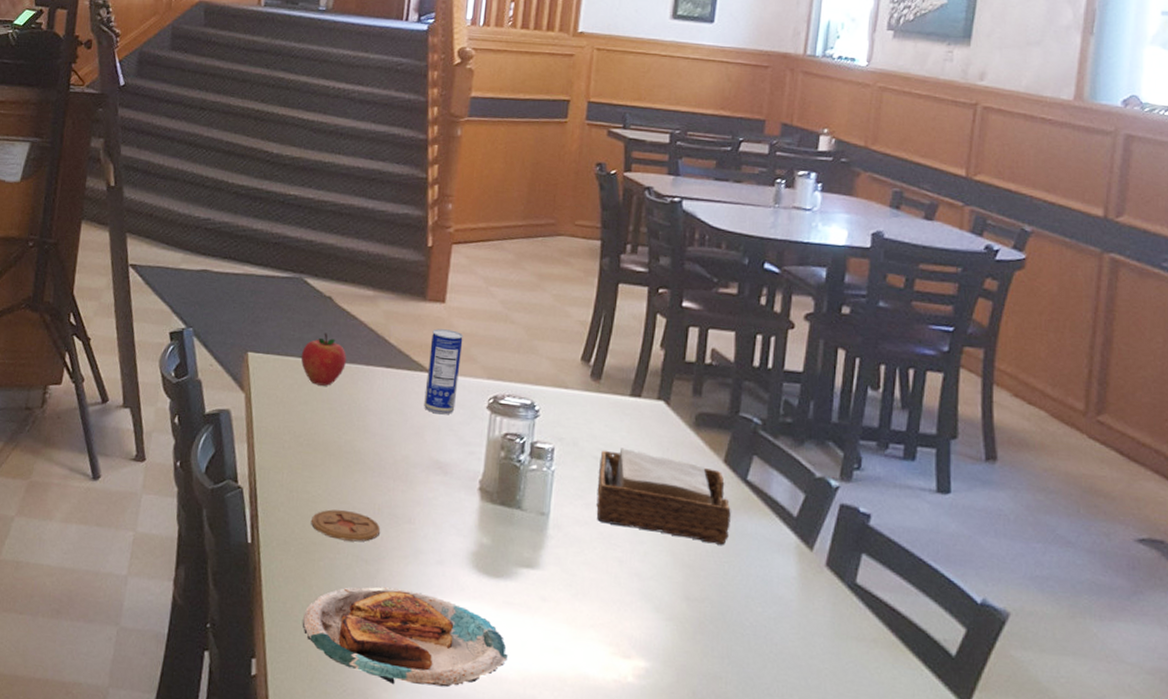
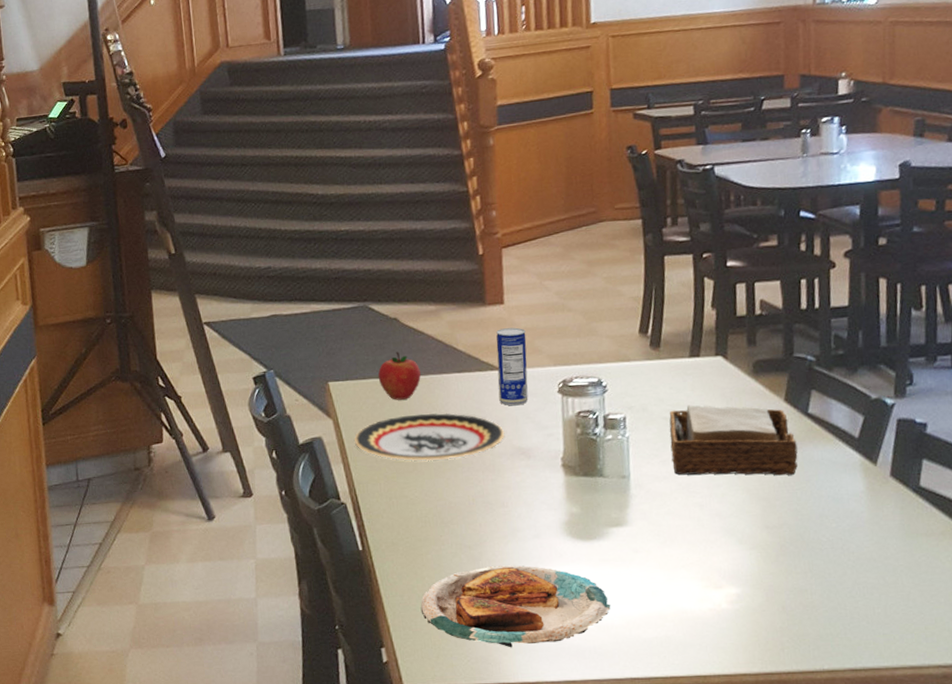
plate: none [263,402,424,461] -> present [353,413,505,462]
coaster: present [311,509,381,542] -> none [413,506,478,533]

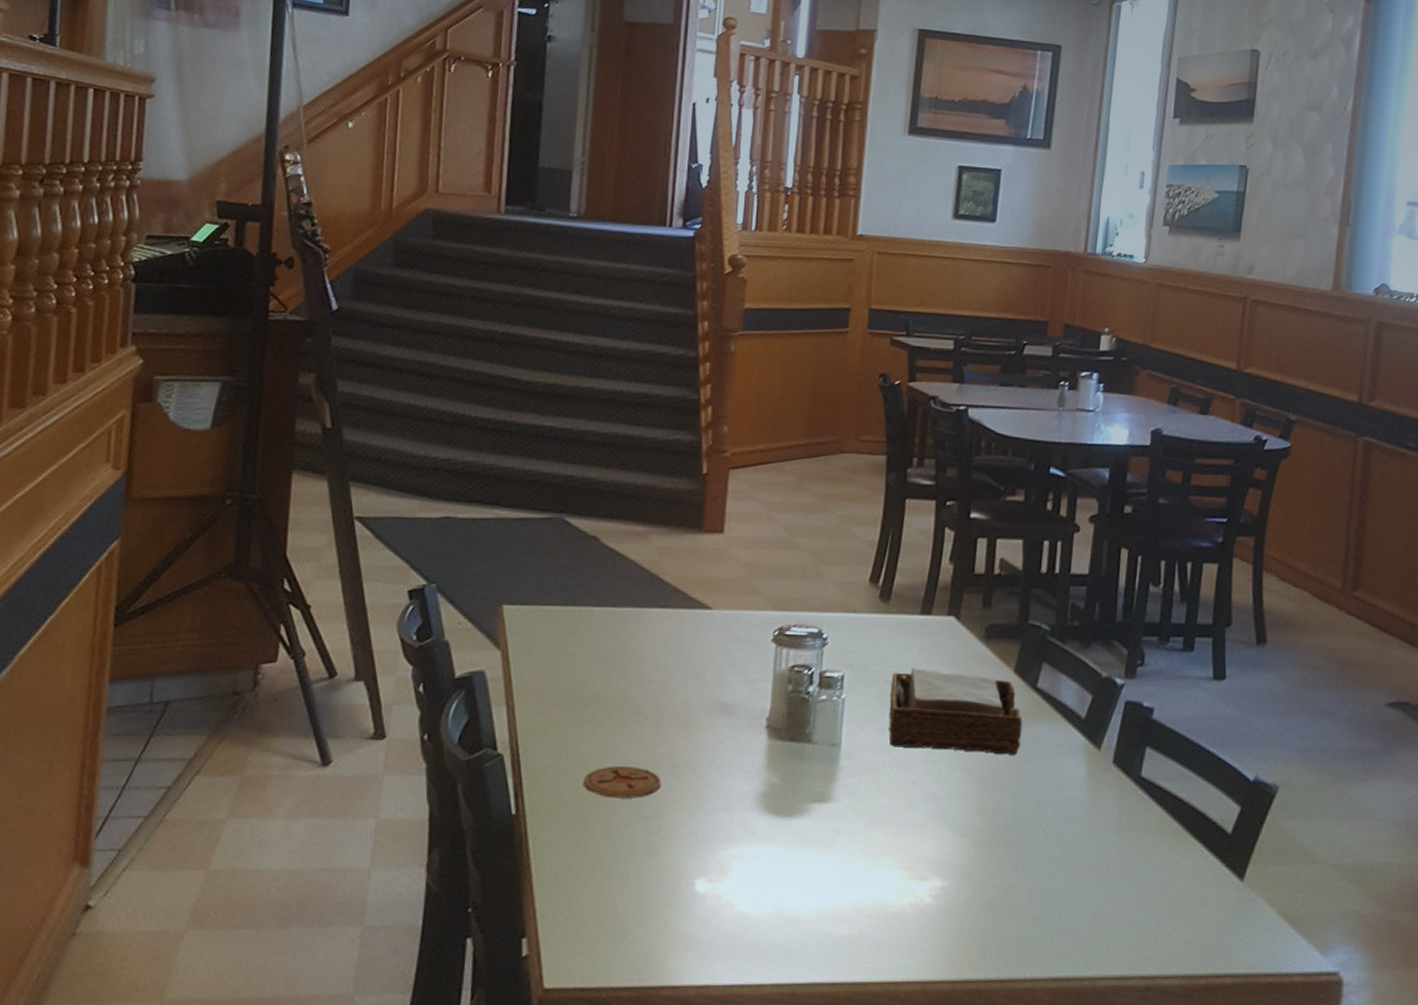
plate: present [353,413,505,462] -> none [524,653,706,711]
apple: present [378,351,421,400] -> none [564,576,616,634]
coaster: none [413,506,478,533] -> present [584,765,662,798]
plate: present [420,565,611,648] -> none [577,842,802,943]
beverage can: present [496,327,529,406] -> none [704,561,744,653]

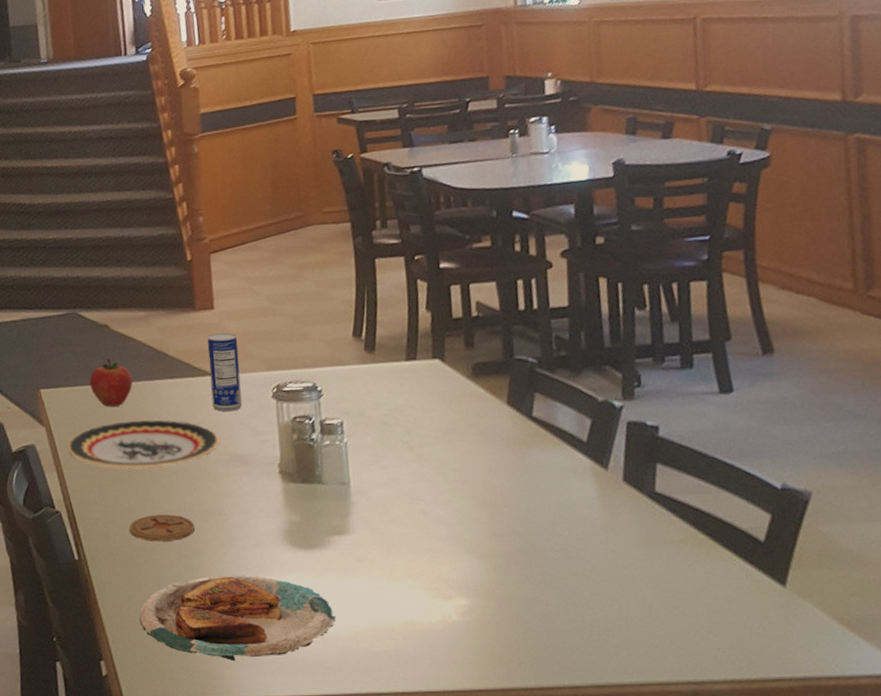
plate: none [524,653,706,711] -> present [67,419,220,469]
apple: none [564,576,616,634] -> present [89,358,133,407]
plate: none [577,842,802,943] -> present [139,575,336,661]
beverage can: none [704,561,744,653] -> present [207,332,243,412]
napkin holder: present [889,668,1022,755] -> none [388,409,525,482]

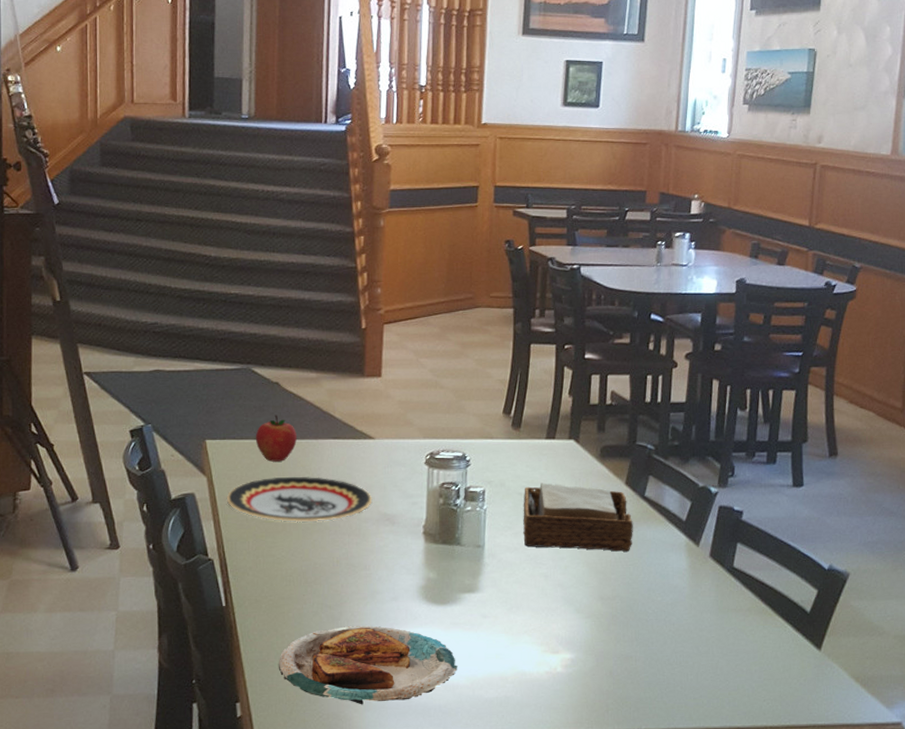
coaster: present [129,514,195,542] -> none [278,566,341,592]
beverage can: present [207,332,243,412] -> none [369,400,400,474]
napkin holder: none [388,409,525,482] -> present [523,483,633,552]

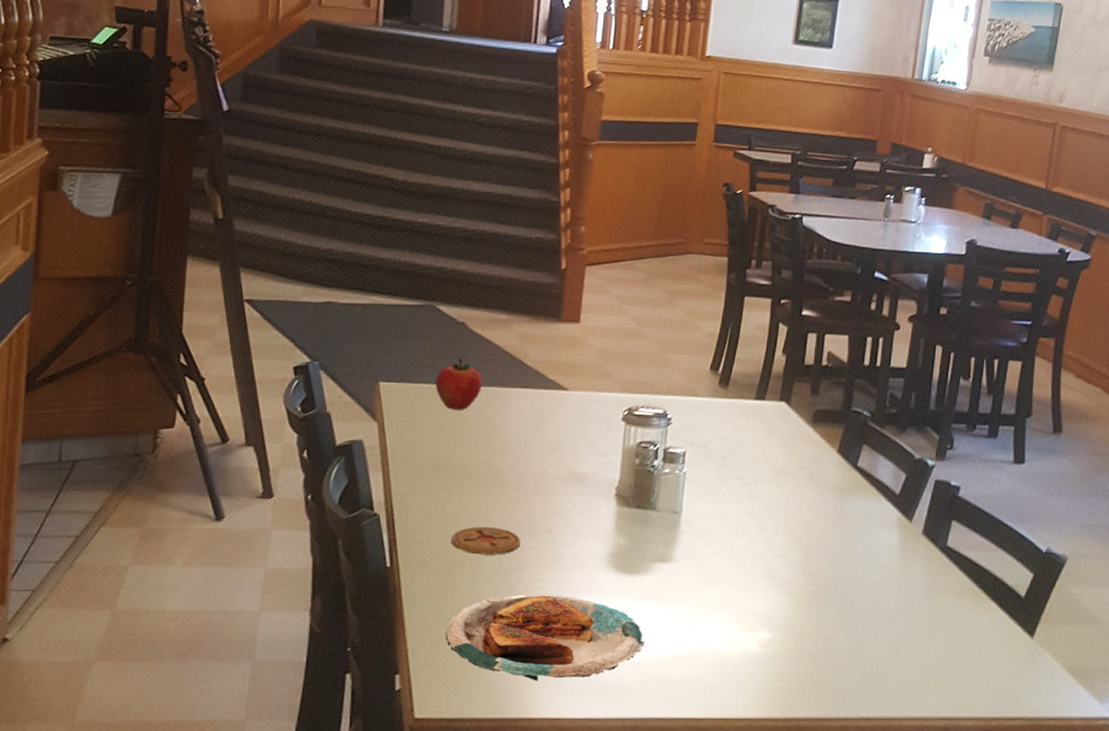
plate: present [226,476,373,523] -> none [398,426,562,478]
coaster: none [278,566,341,592] -> present [451,526,521,555]
napkin holder: present [523,483,633,552] -> none [724,446,843,525]

